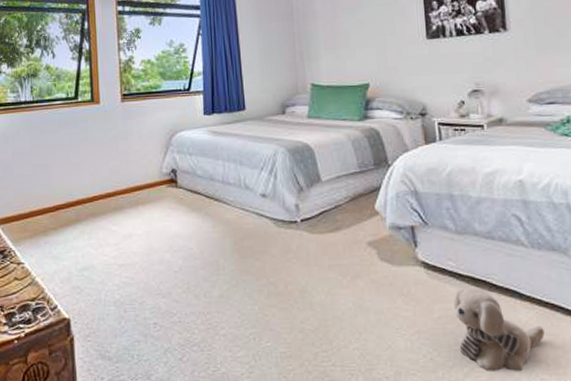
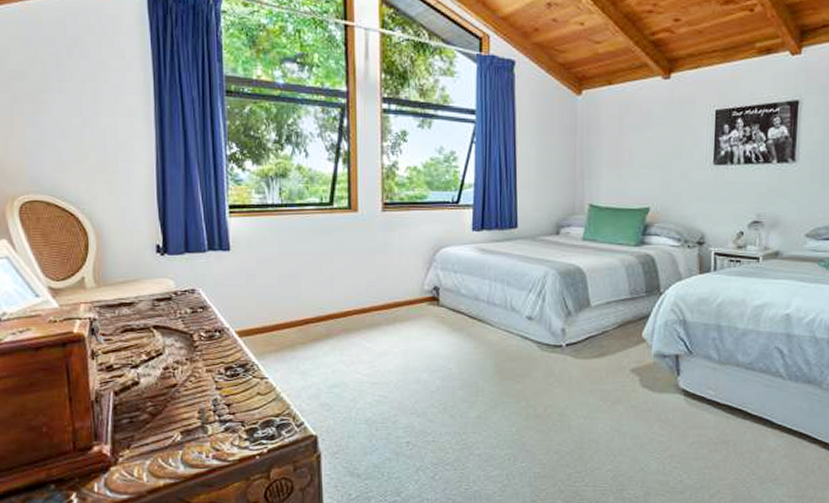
plush toy: present [453,286,545,371] -> none [708,414,790,493]

